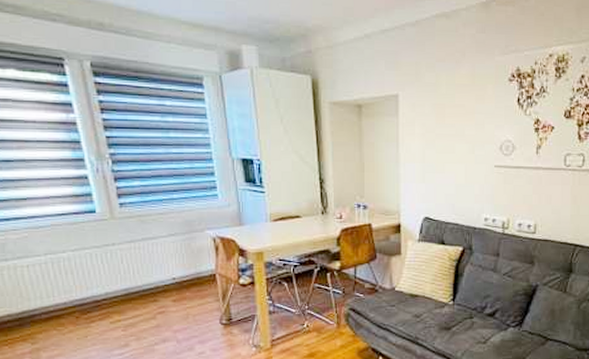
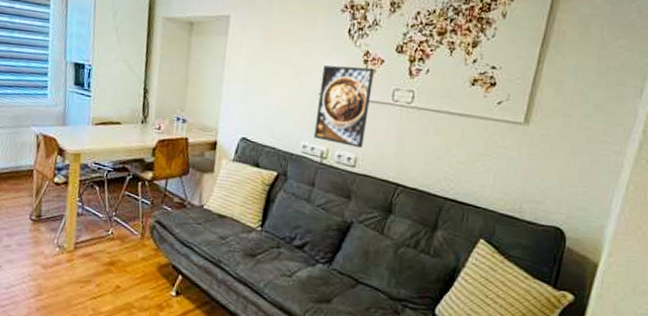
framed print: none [494,135,546,214] -> present [314,65,375,148]

